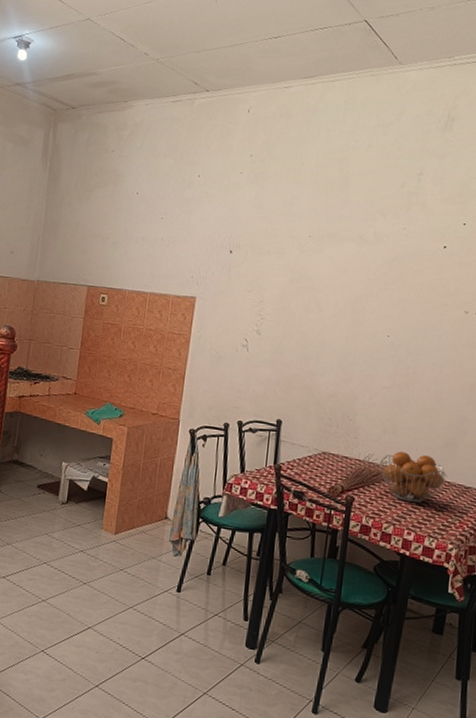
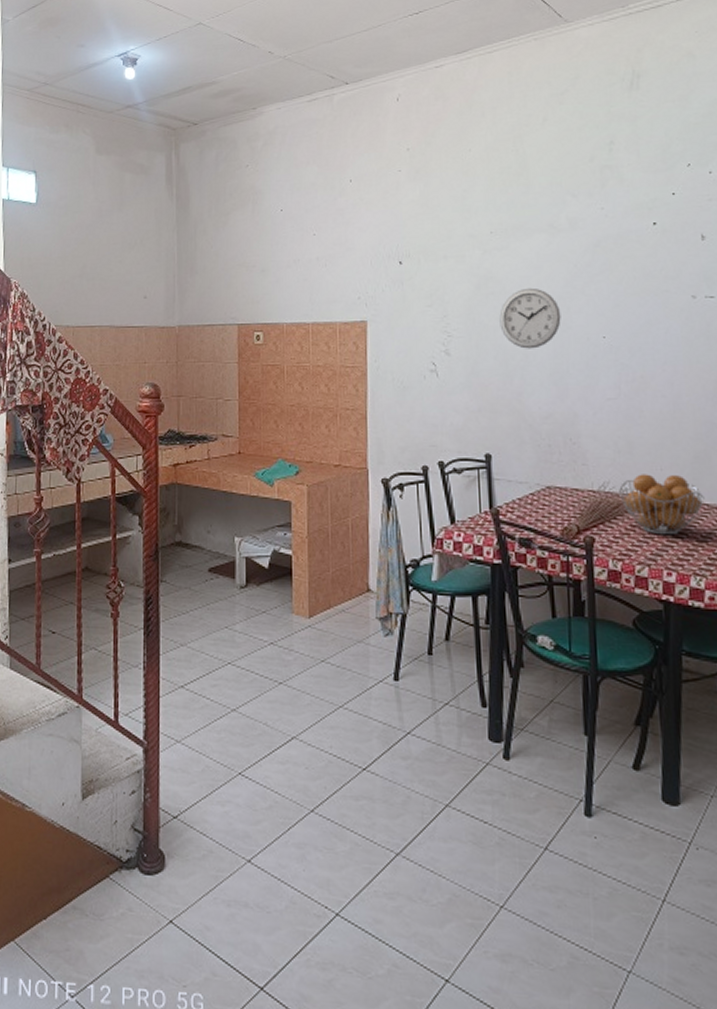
wall clock: none [305,287,357,339] -> present [499,287,561,349]

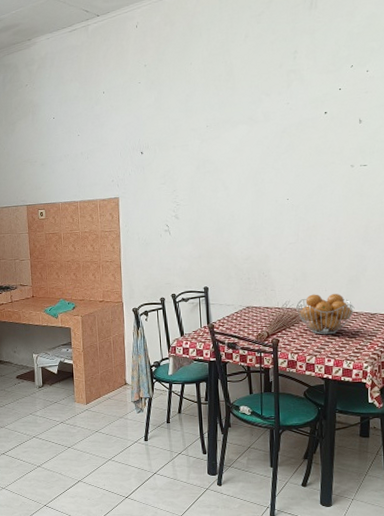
wall clock: present [499,287,561,349] -> none [213,166,257,211]

